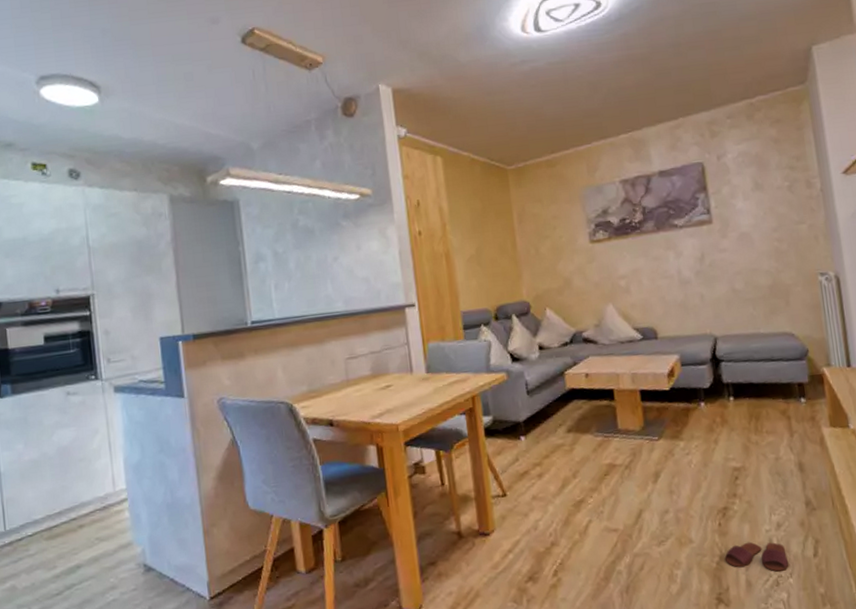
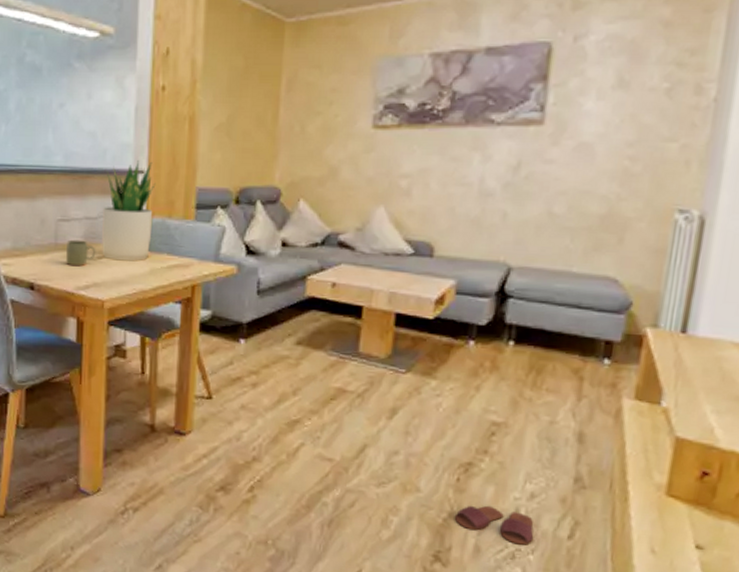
mug: none [357,373,385,398] -> present [65,239,96,267]
planter: none [382,296,431,387] -> present [101,161,156,262]

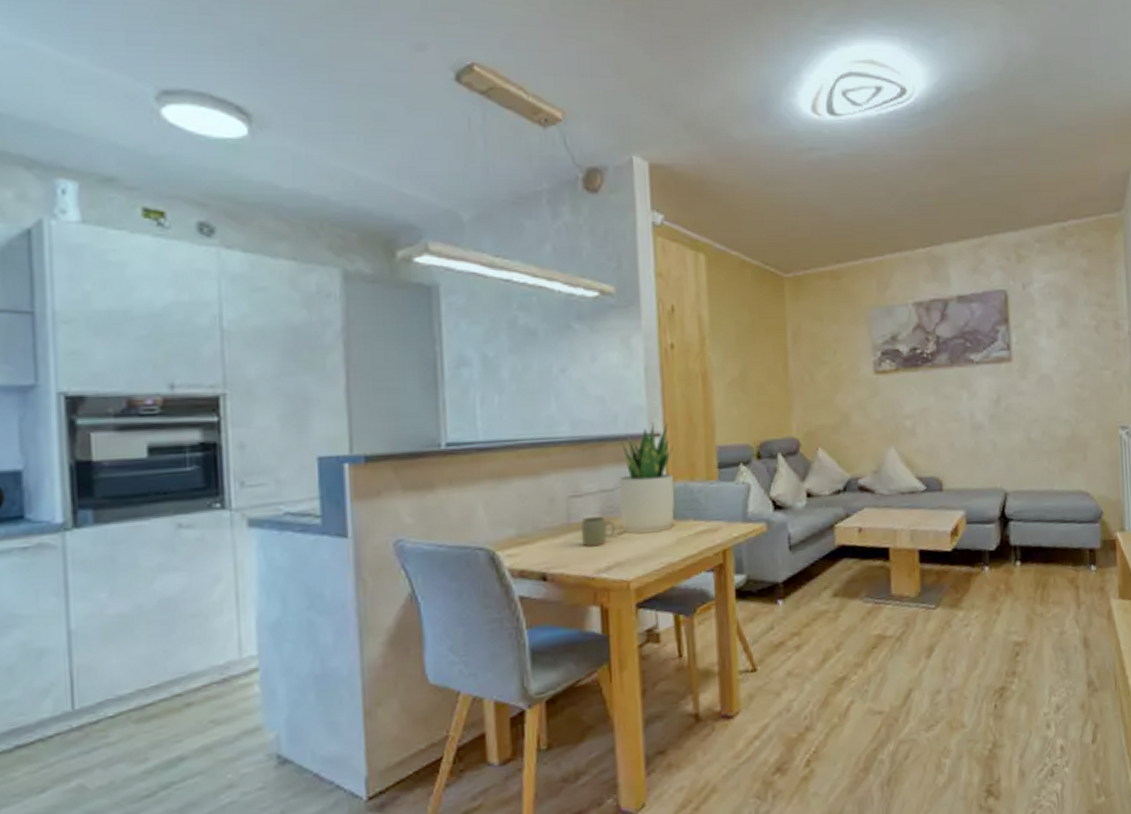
slippers: present [455,505,534,545] -> none [999,726,1066,760]

